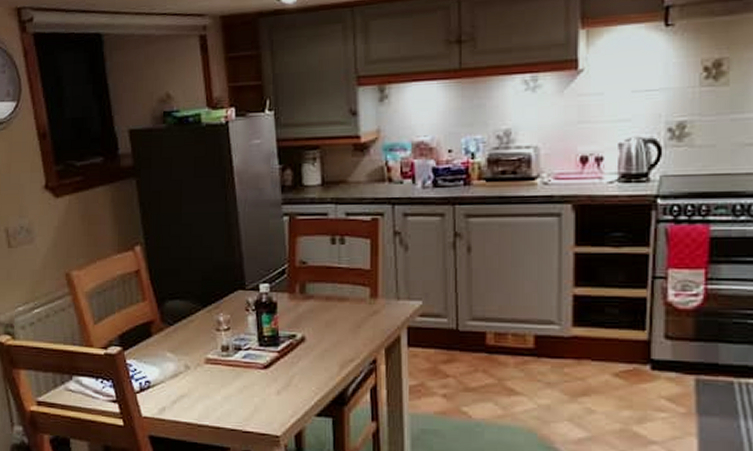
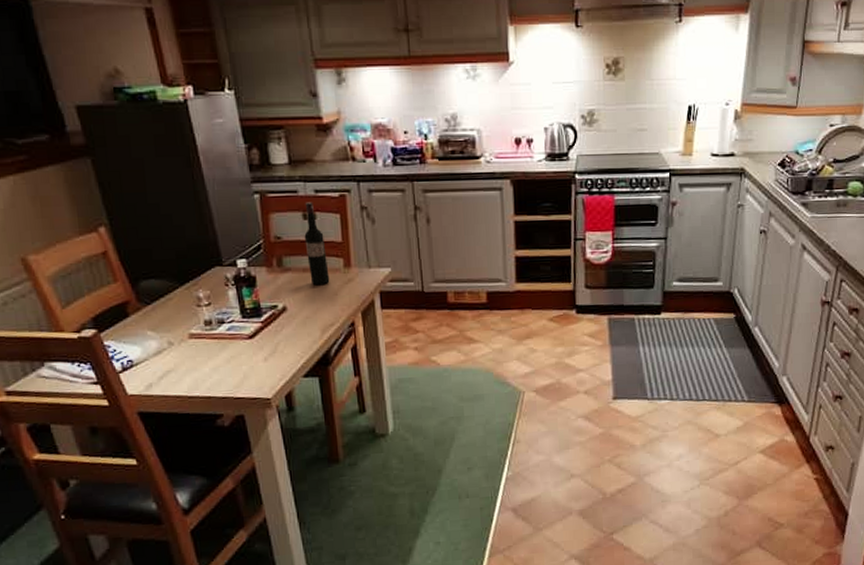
wine bottle: none [330,225,354,315] -> present [304,202,330,285]

